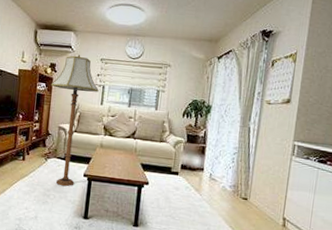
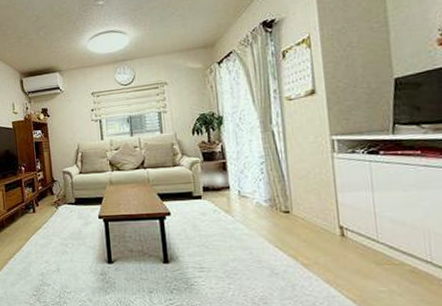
floor lamp: present [50,55,99,187] -> none [46,94,96,233]

